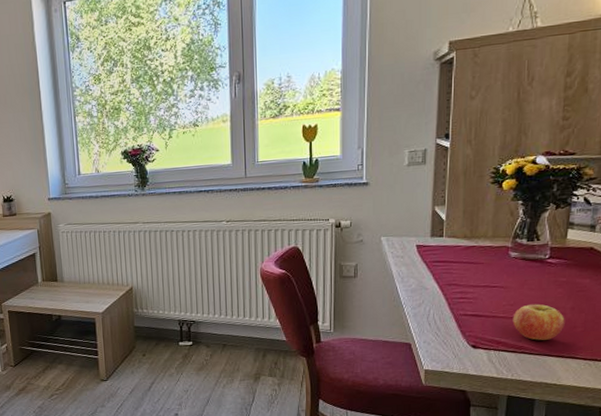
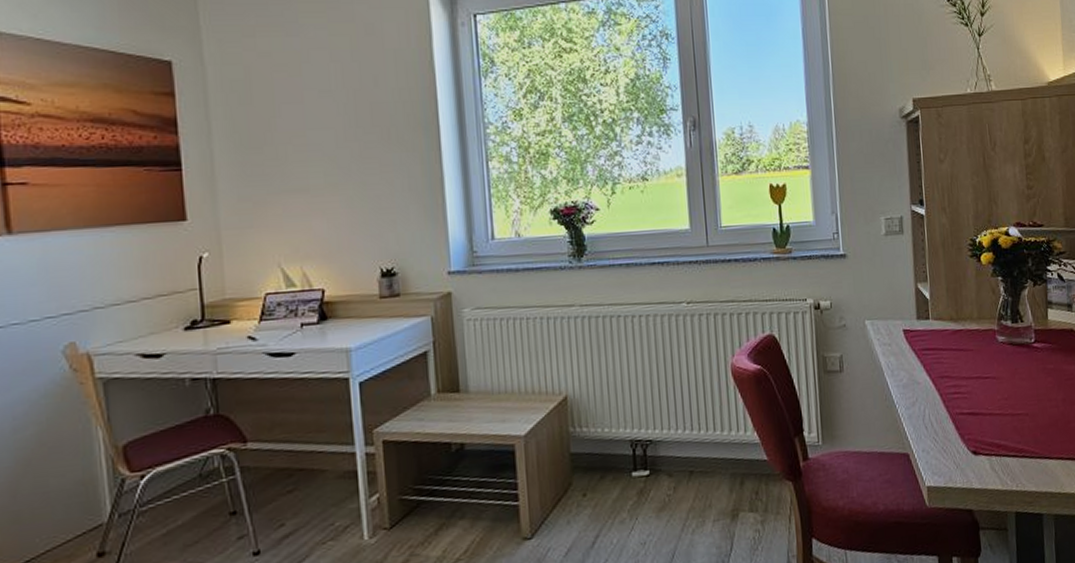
fruit: present [512,303,565,340] -> none [1009,396,1060,441]

